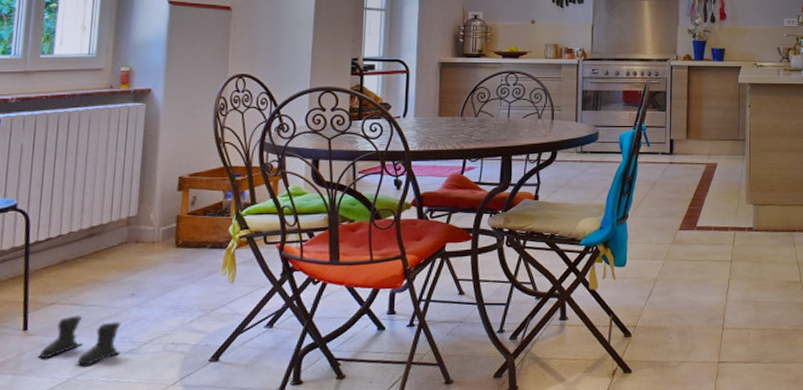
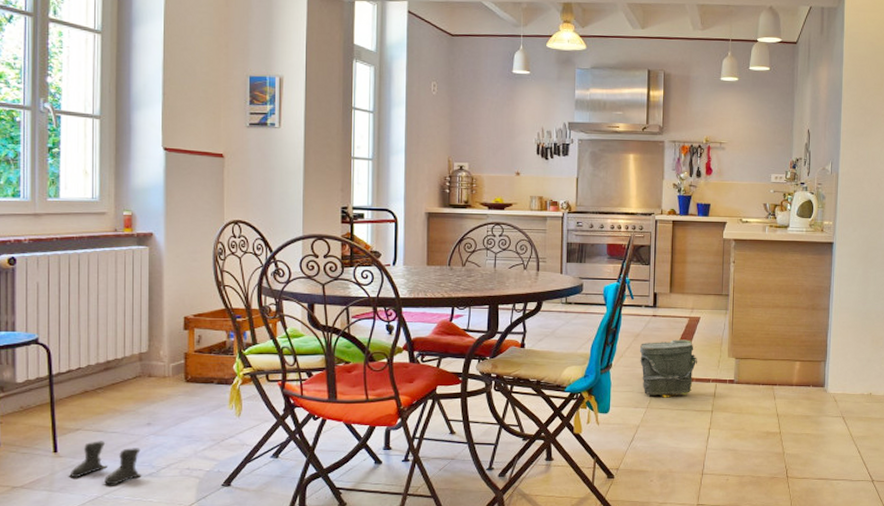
bag: none [656,187,716,249] -> present [639,339,698,398]

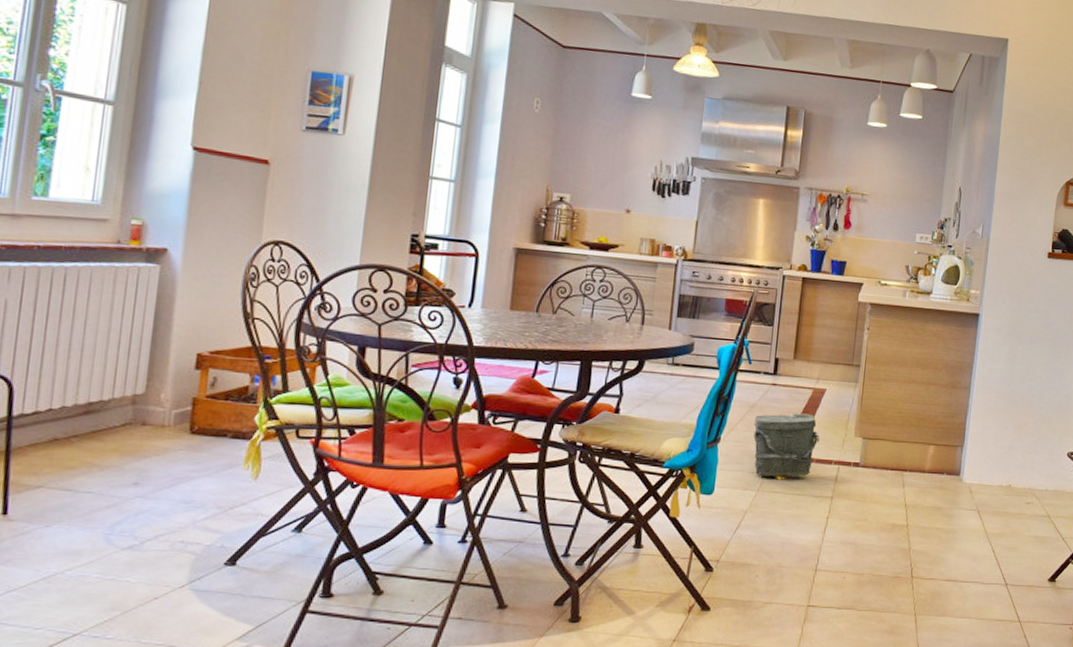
boots: present [68,441,142,485] -> none [18,502,121,559]

